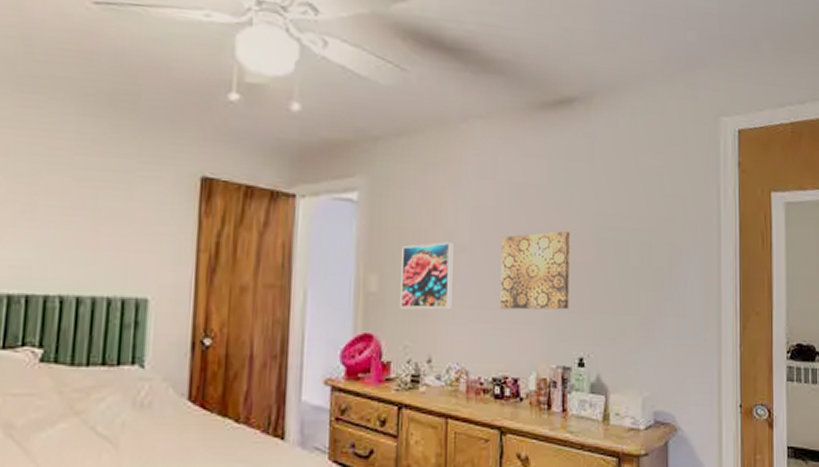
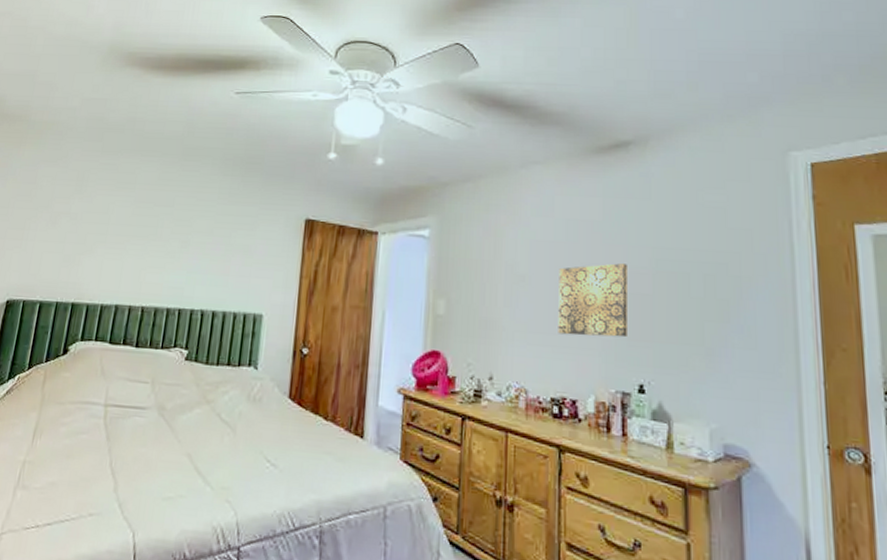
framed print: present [400,242,454,309] -> none [465,272,514,332]

